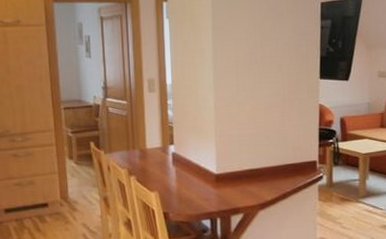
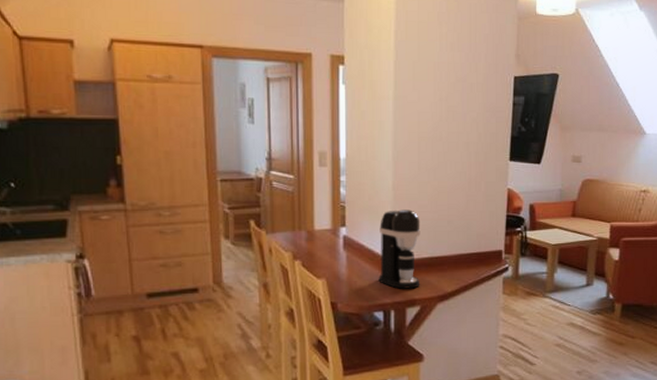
coffee maker: none [204,127,243,199] -> present [378,210,421,289]

